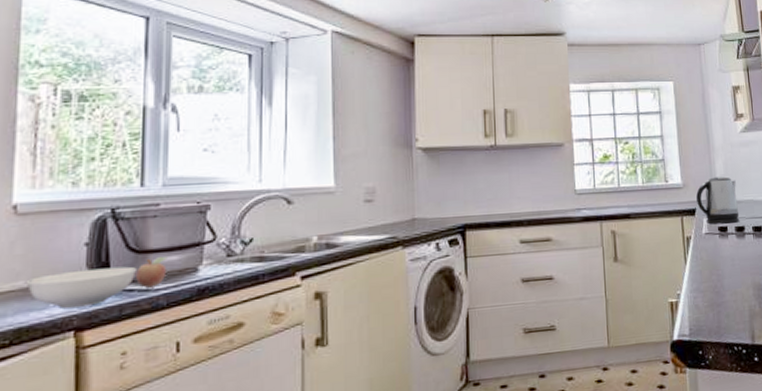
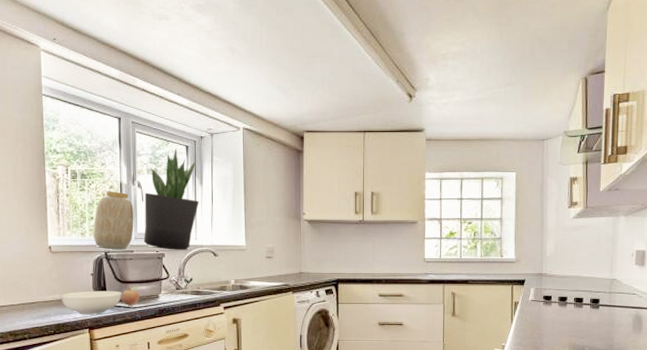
vase: none [93,117,163,203] -> present [93,190,134,249]
planter: none [176,58,266,199] -> present [143,148,199,250]
kettle: present [696,177,740,224] -> none [527,255,564,294]

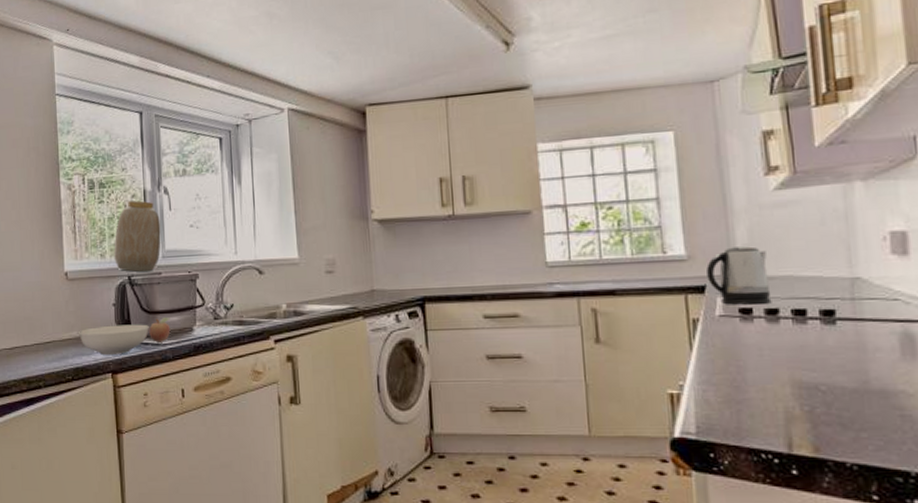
planter: present [143,148,199,250] -> none [172,142,238,269]
kettle: none [527,255,564,294] -> present [706,246,772,305]

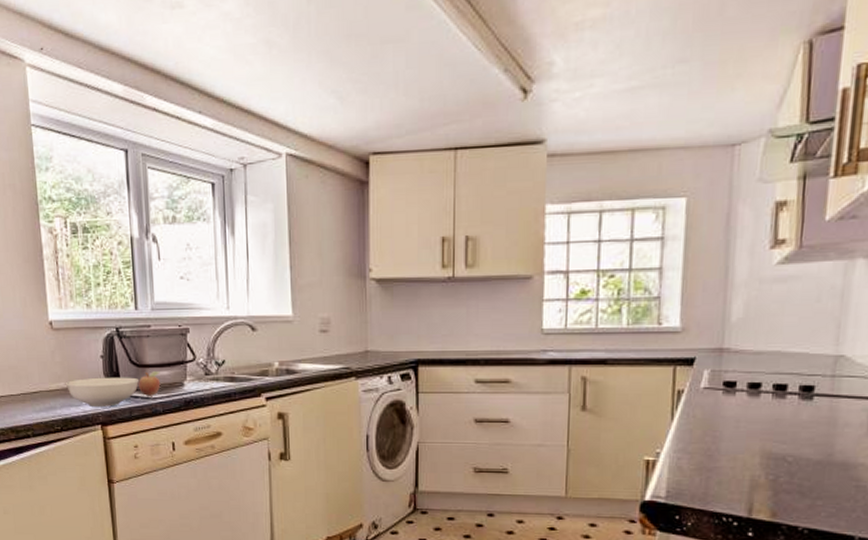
vase: present [114,200,161,272] -> none [100,247,150,324]
kettle: present [706,246,772,305] -> none [698,321,759,378]

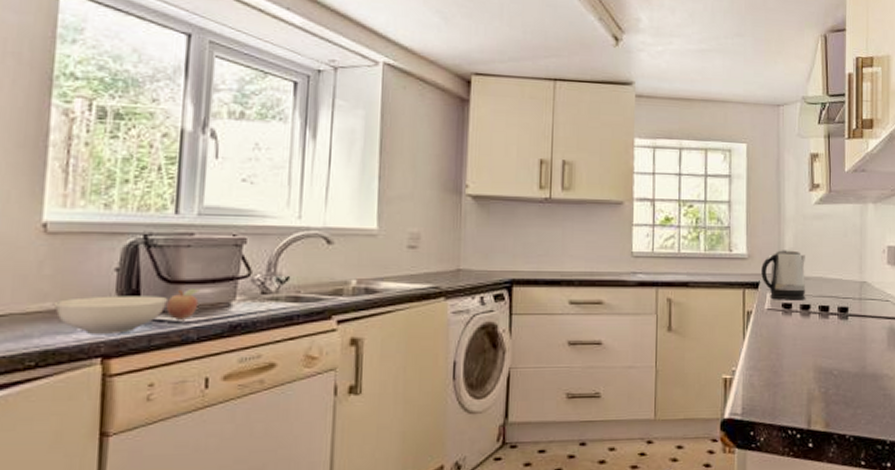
kettle: none [698,321,759,378] -> present [761,250,806,300]

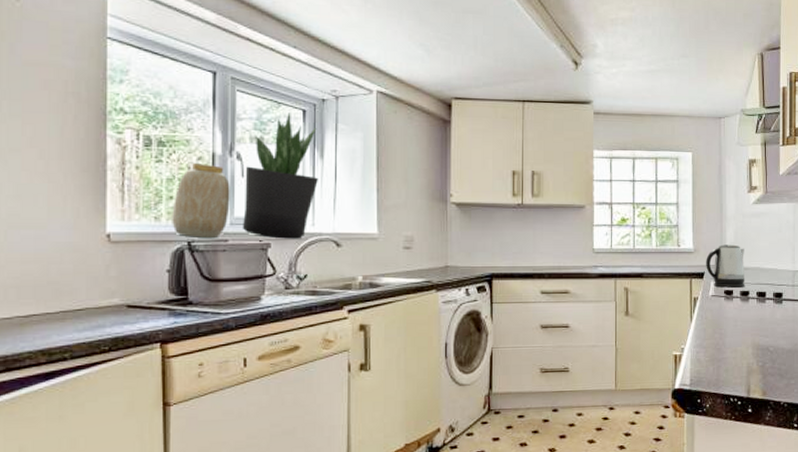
bowl: present [53,296,169,334] -> none [119,292,211,324]
vase: none [125,139,201,230] -> present [172,162,230,237]
fruit: present [166,289,200,320] -> none [209,286,235,311]
planter: none [212,84,310,234] -> present [242,112,318,239]

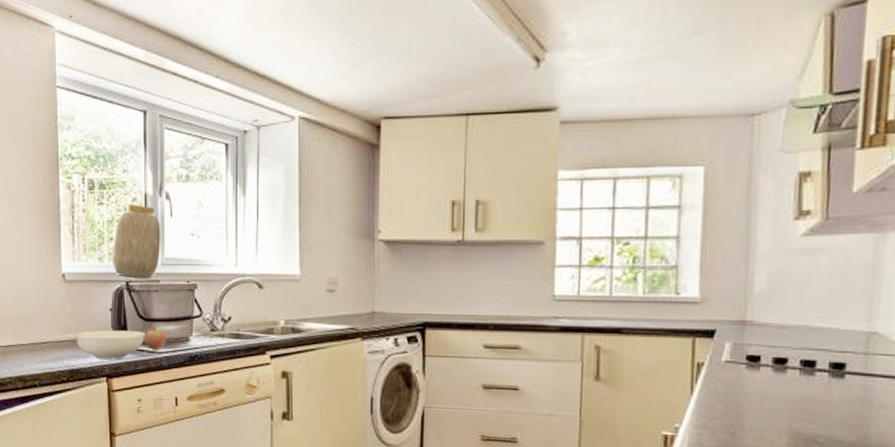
bowl: none [119,292,211,324] -> present [74,330,146,359]
fruit: none [209,286,235,311] -> present [145,326,167,350]
planter: present [242,112,318,239] -> none [171,147,240,280]
kettle: present [706,244,745,288] -> none [718,293,784,353]

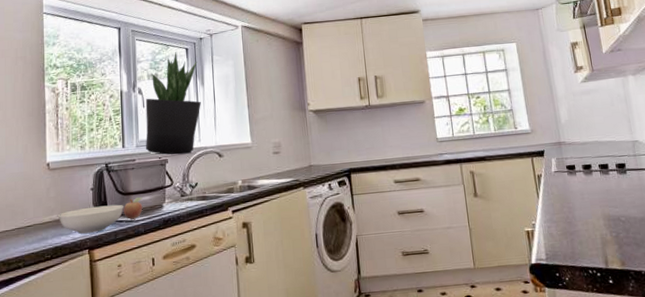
vase: present [112,203,161,278] -> none [93,99,135,160]
planter: none [171,147,240,280] -> present [145,52,201,155]

